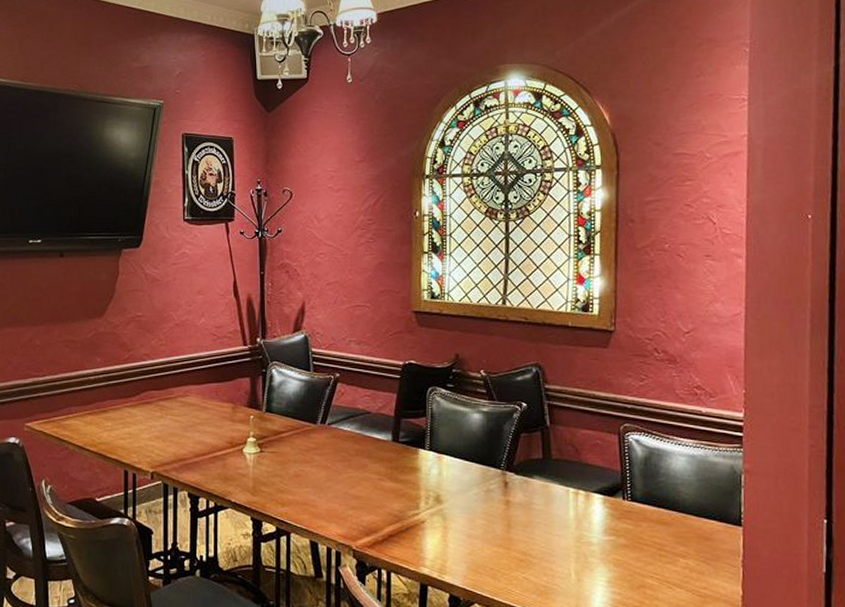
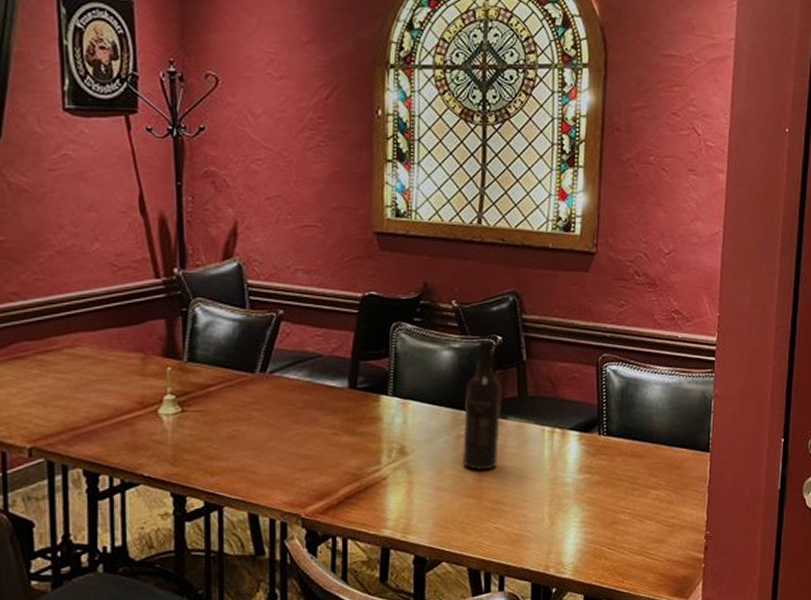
wine bottle: none [491,405,528,522] -> present [461,339,503,470]

